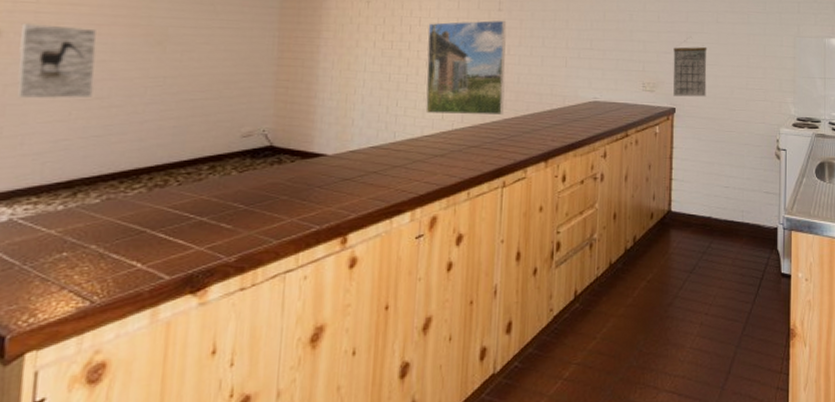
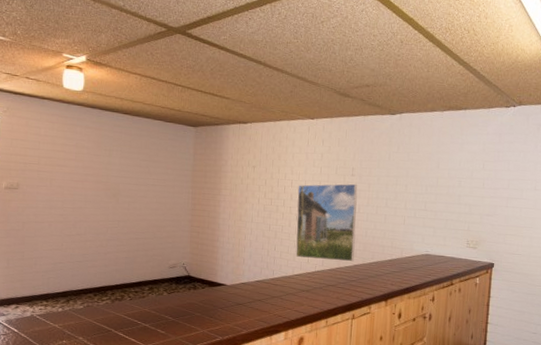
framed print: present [16,22,97,100] -> none [29,178,76,234]
calendar: present [673,40,707,97] -> none [493,205,525,255]

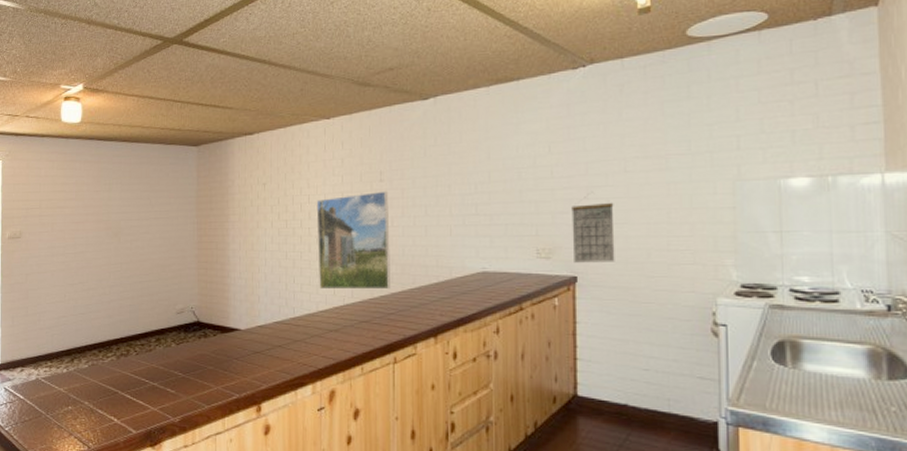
calendar: none [493,205,525,255] -> present [571,196,615,263]

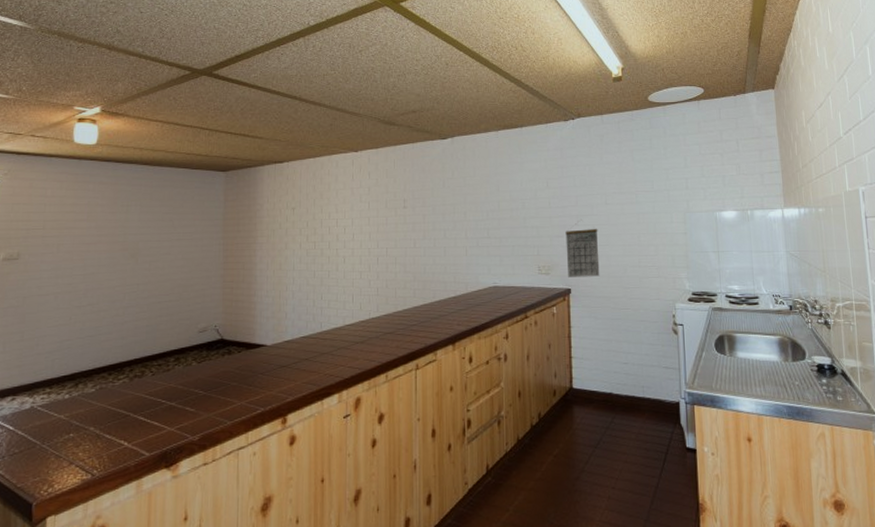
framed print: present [316,191,390,290] -> none [344,216,413,305]

